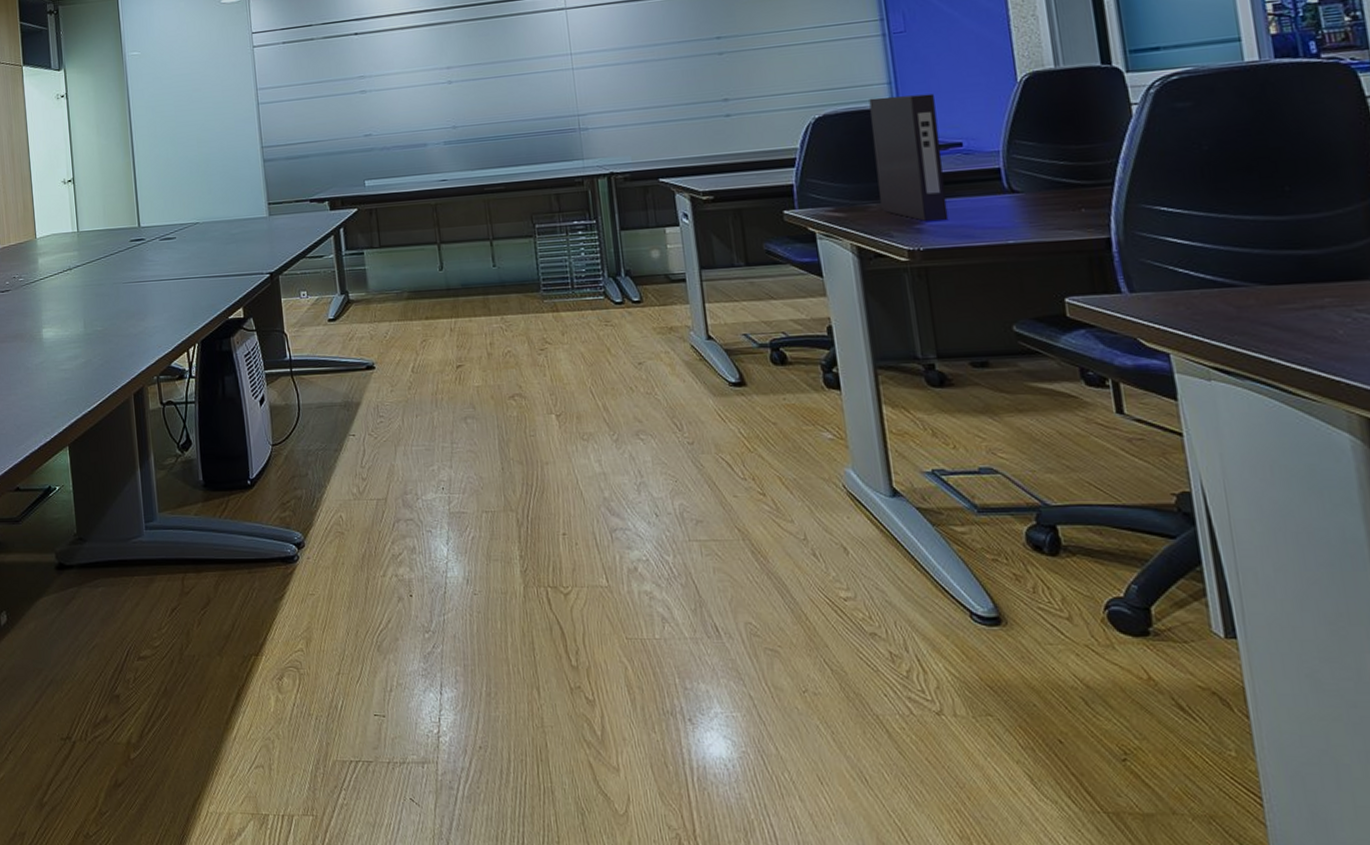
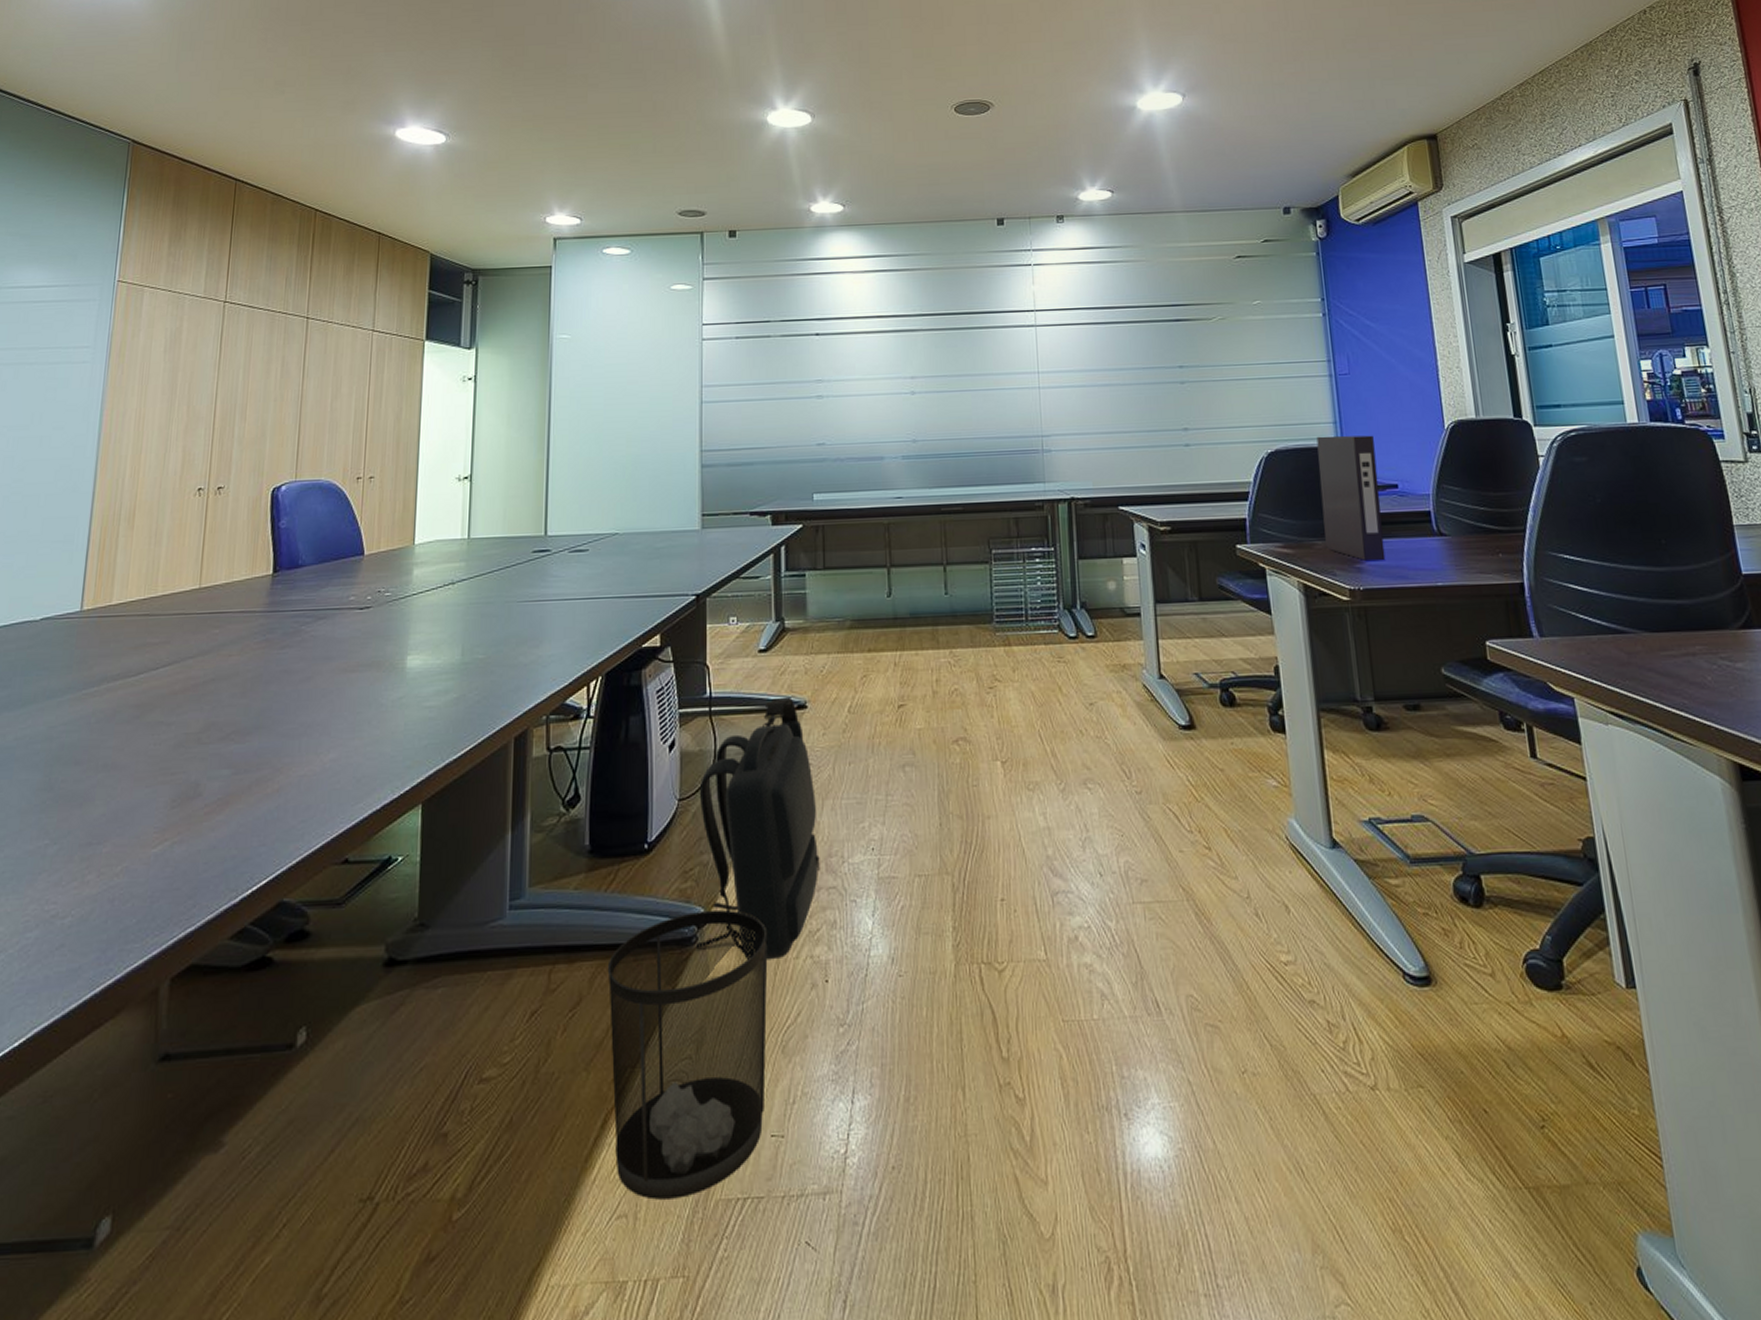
waste bin: none [227,534,367,757] -> present [607,909,768,1200]
backpack: none [288,359,398,577] -> present [695,697,820,960]

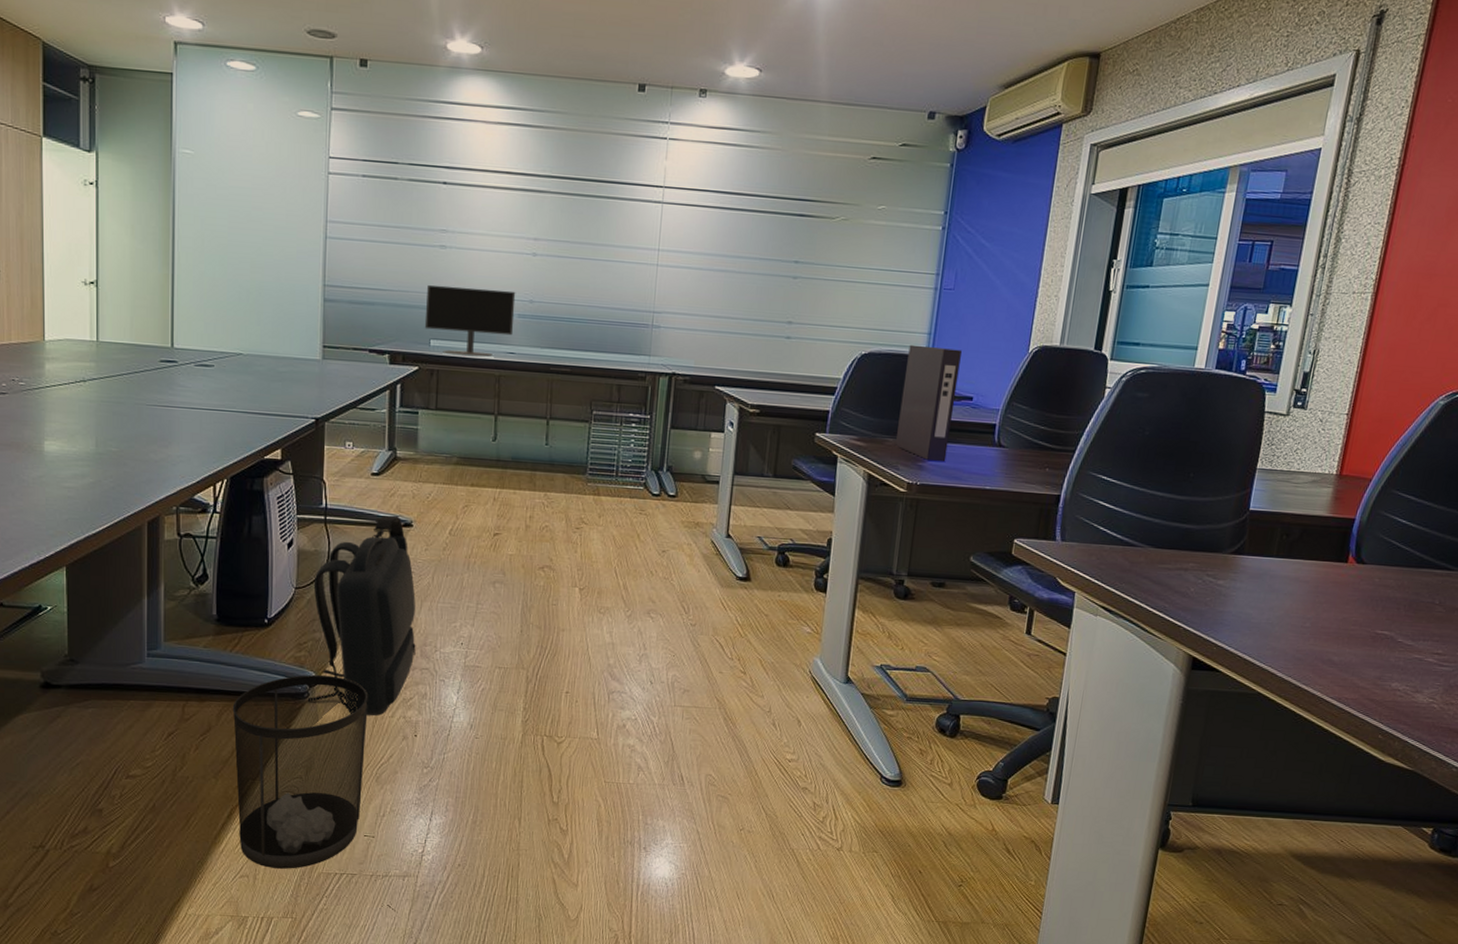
computer monitor: none [806,432,899,508] -> present [424,284,516,358]

